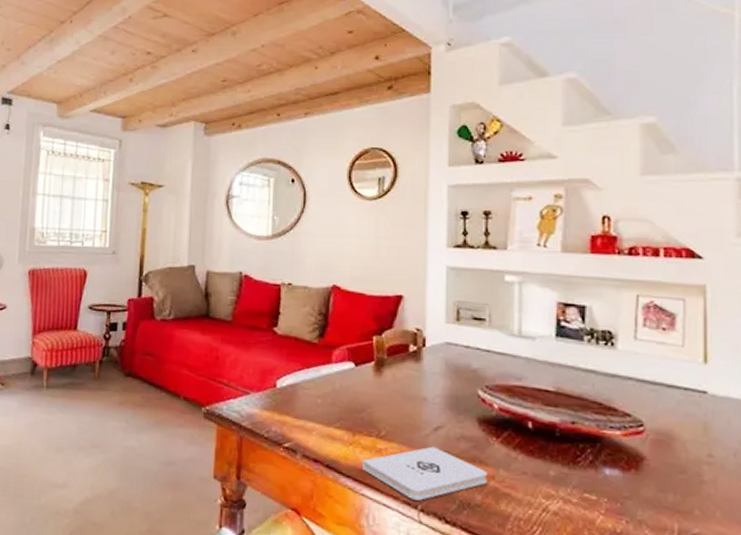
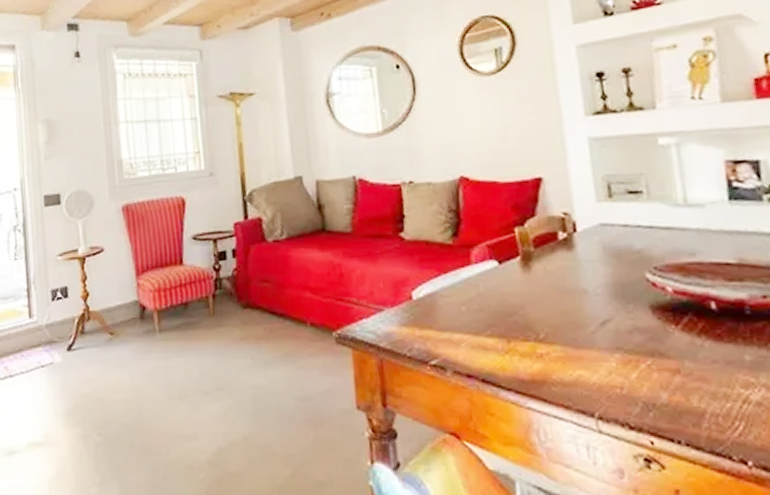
notepad: present [363,446,487,501] -> none [523,344,672,407]

